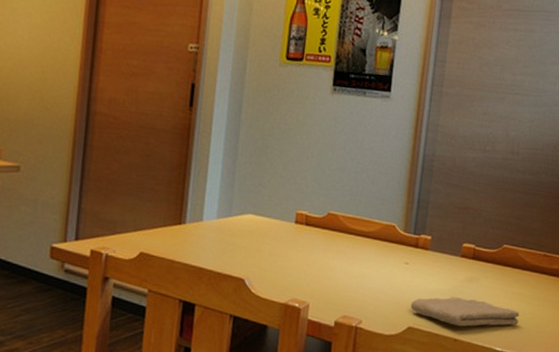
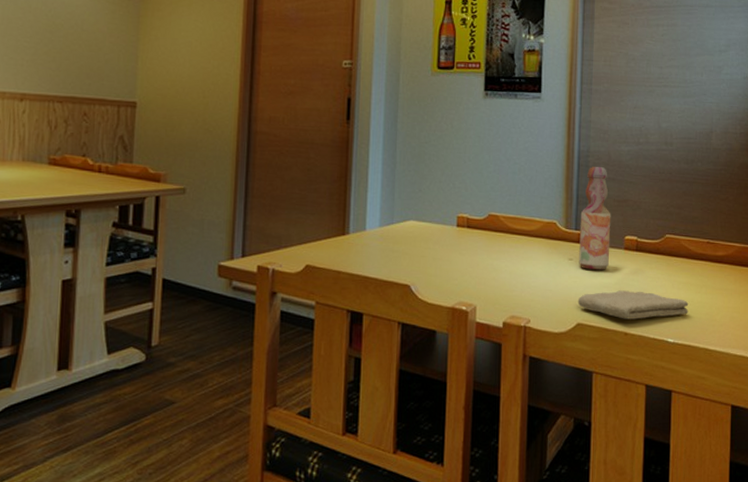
bottle: none [414,171,452,276] -> present [579,167,611,270]

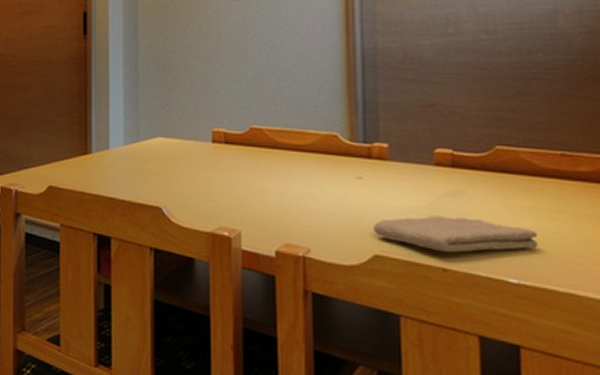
bottle: present [579,167,611,270] -> none [369,66,414,191]

